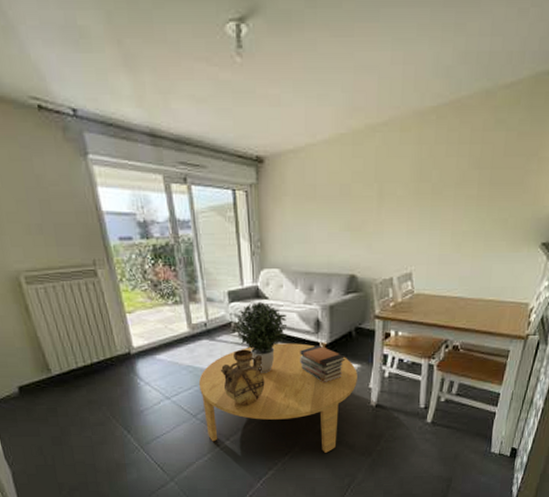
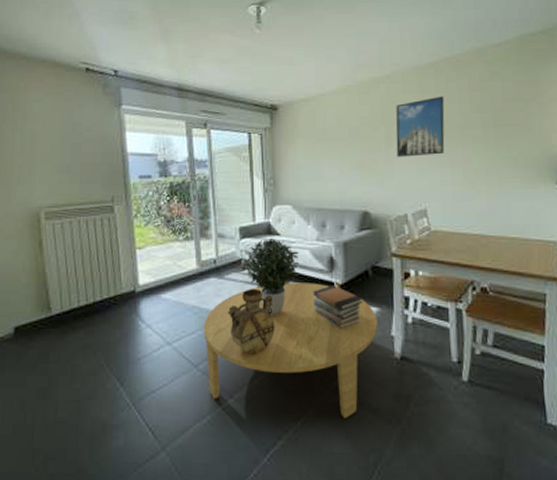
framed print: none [387,148,443,218] -> present [396,96,445,157]

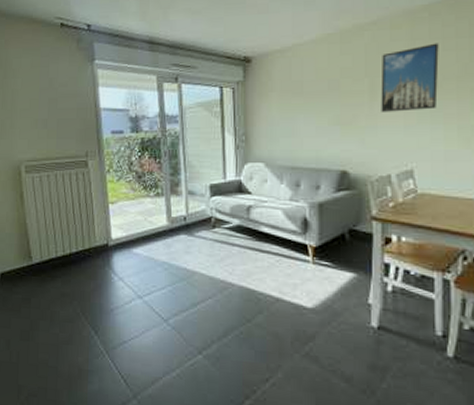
coffee table: present [203,283,378,418] -> none [173,243,353,384]
ceramic vessel: present [227,288,275,355] -> none [196,247,245,314]
potted plant: present [245,237,299,318] -> none [215,196,270,278]
book stack: present [313,285,362,329] -> none [285,248,337,294]

